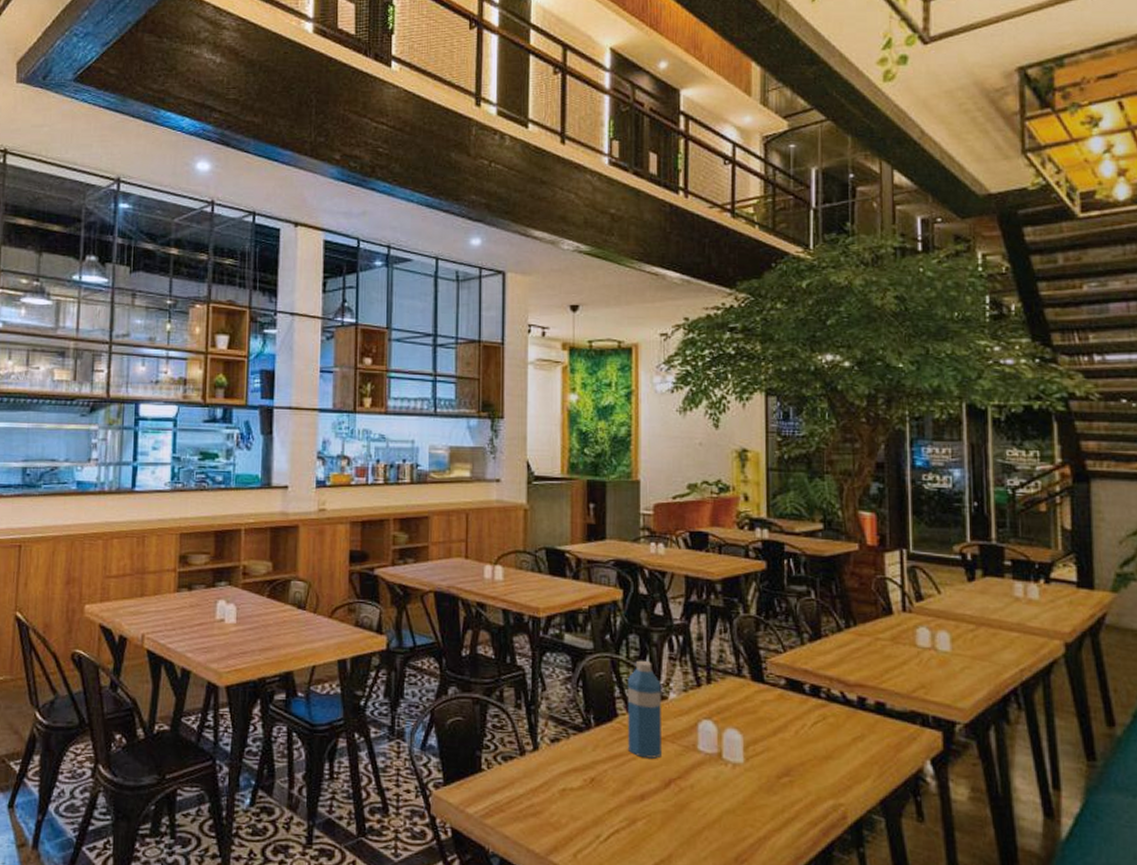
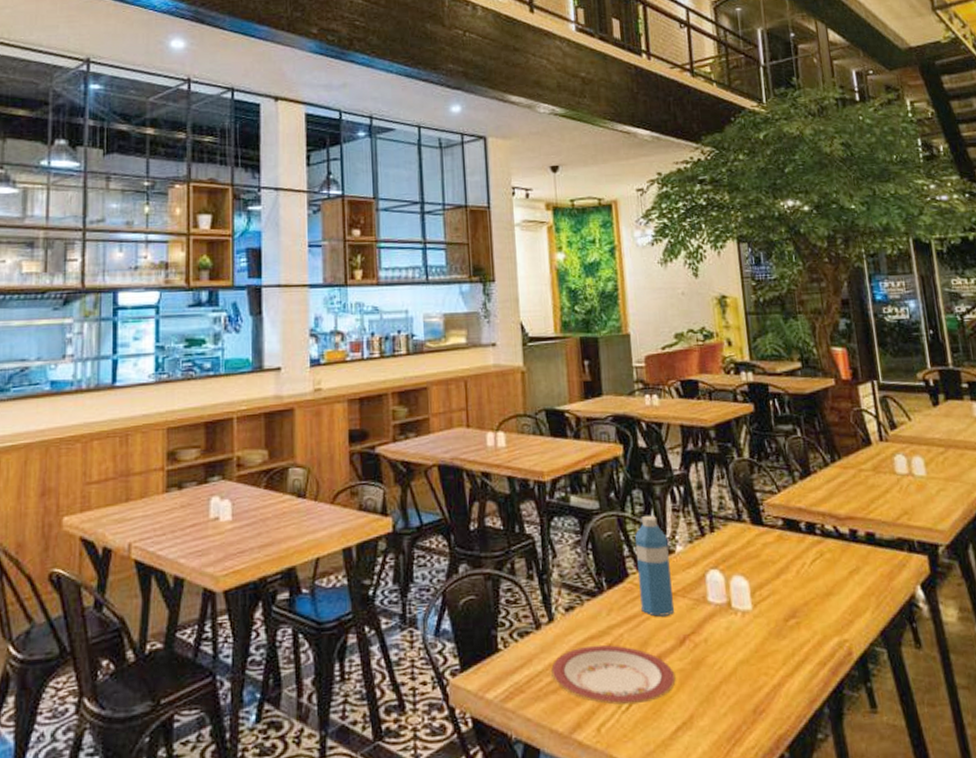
plate: none [532,776,657,837] -> present [551,644,676,706]

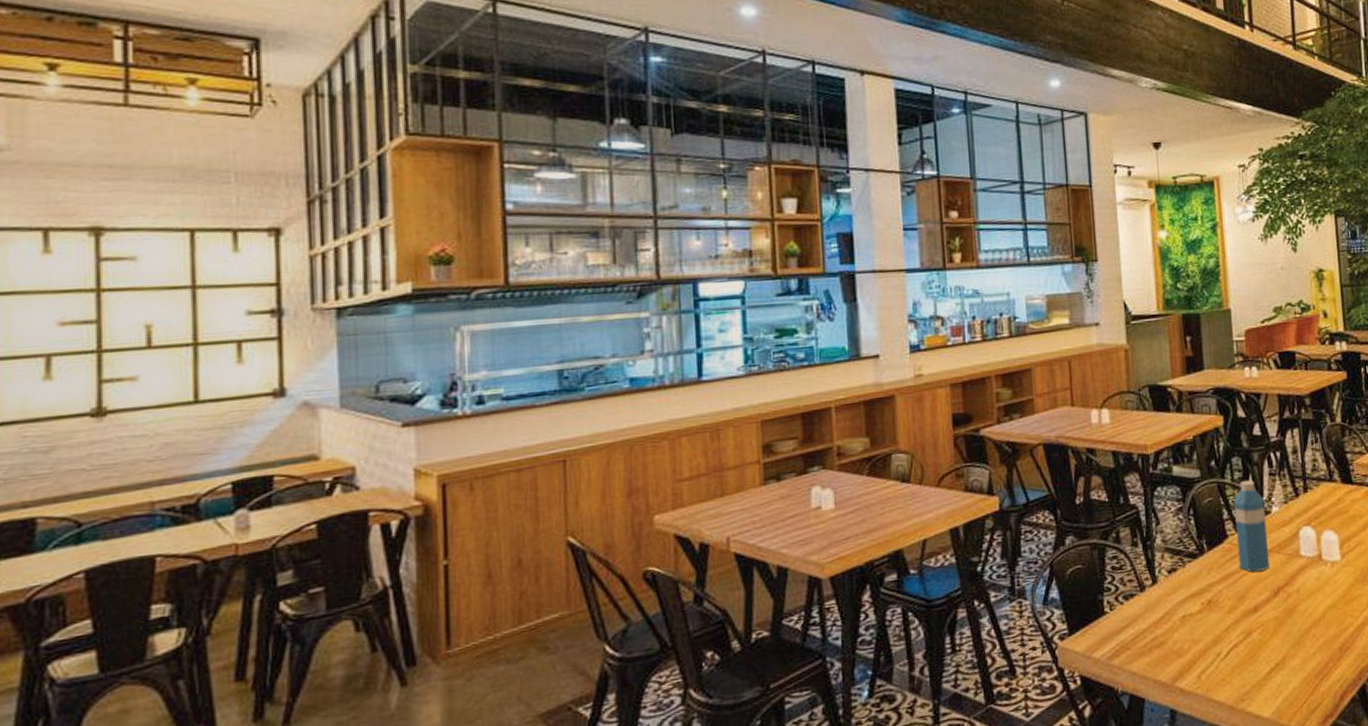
plate: present [551,644,676,706] -> none [1155,600,1270,654]

